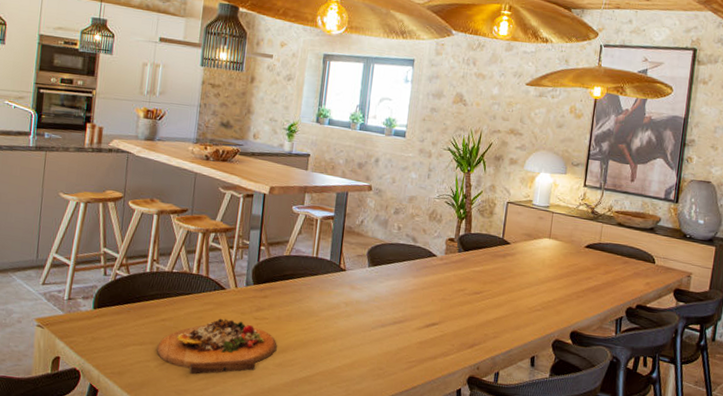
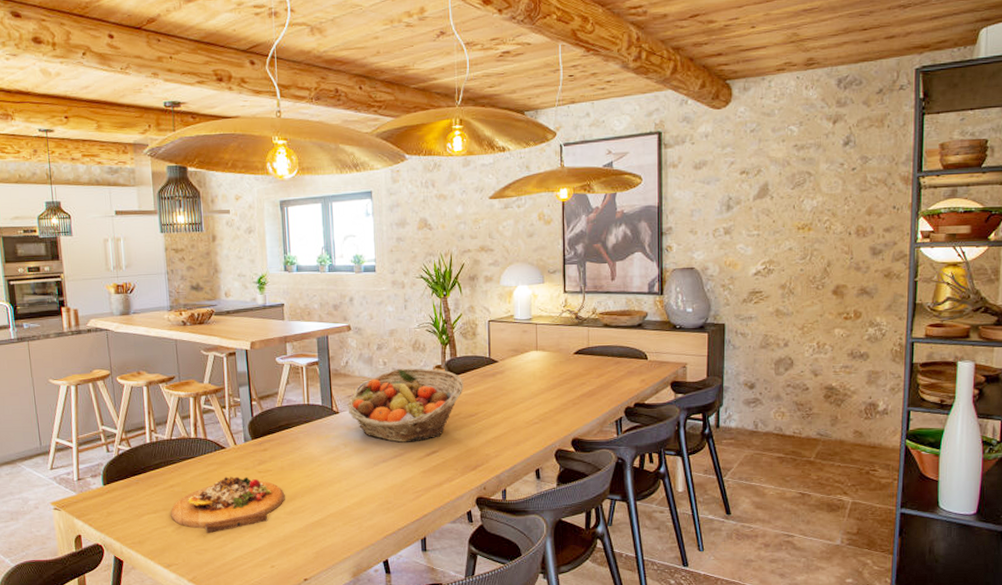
fruit basket: none [355,235,474,311] -> present [347,368,463,443]

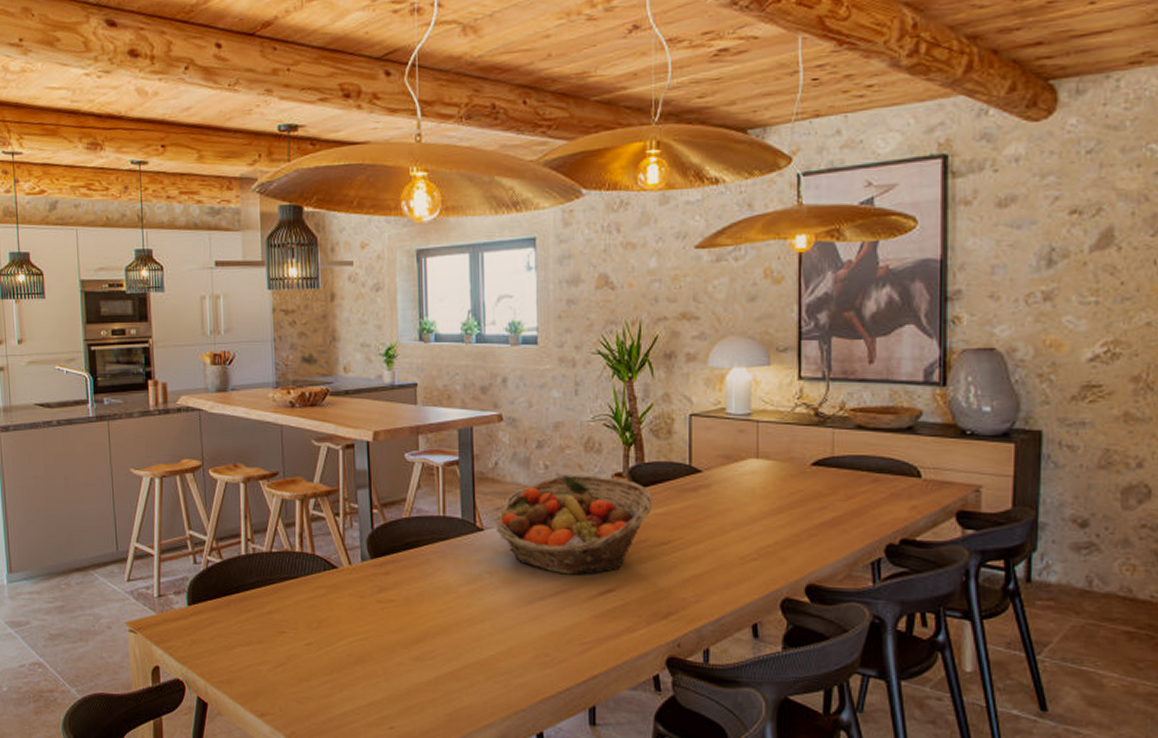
cutting board: present [171,476,285,534] -> none [267,605,411,678]

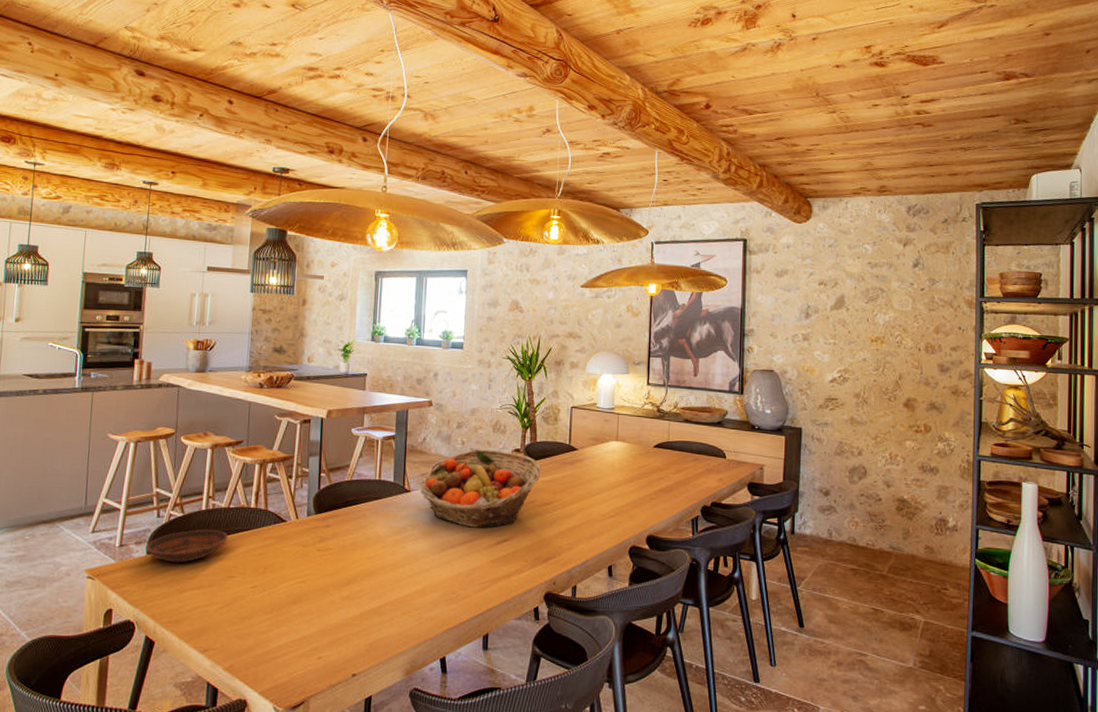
bowl: none [186,577,274,616] -> present [146,529,228,563]

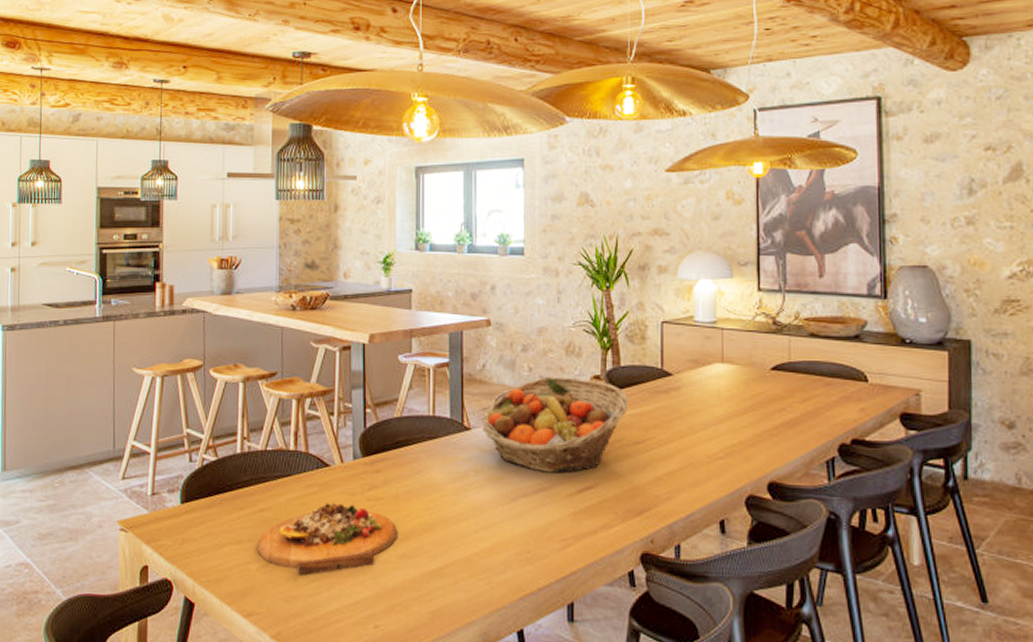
bowl: present [146,529,228,563] -> none [179,476,267,514]
cutting board: none [216,553,343,617] -> present [257,503,398,577]

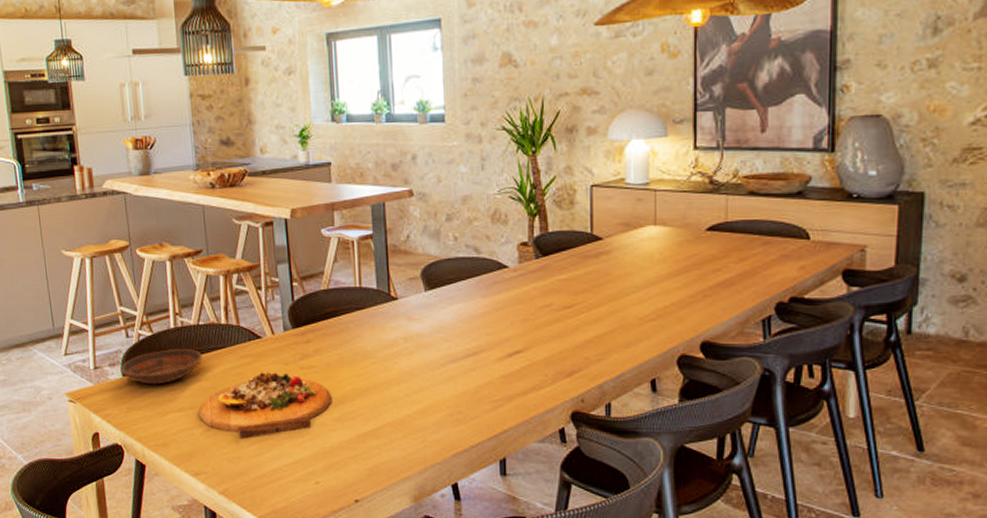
bowl: none [179,476,267,514] -> present [120,349,202,385]
fruit basket: present [482,376,628,473] -> none [408,245,557,339]

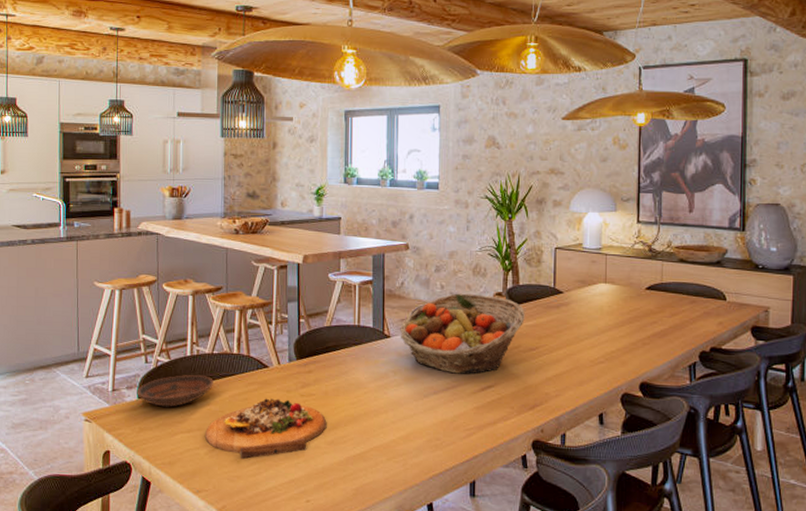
fruit basket: none [408,245,557,339] -> present [400,293,525,374]

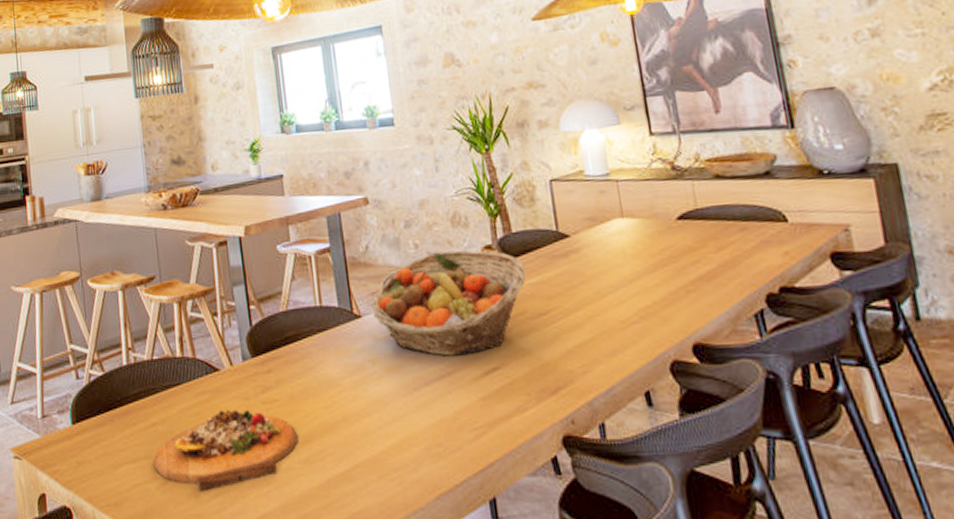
bowl: present [137,375,213,407] -> none [70,388,157,433]

